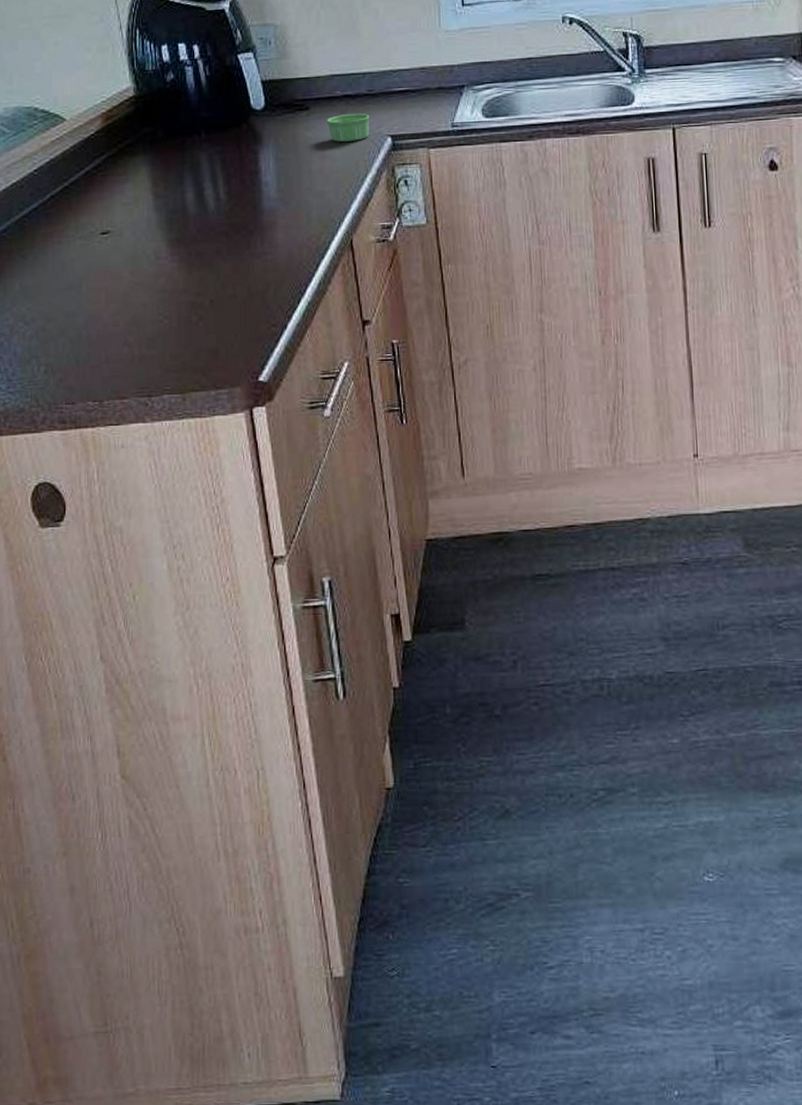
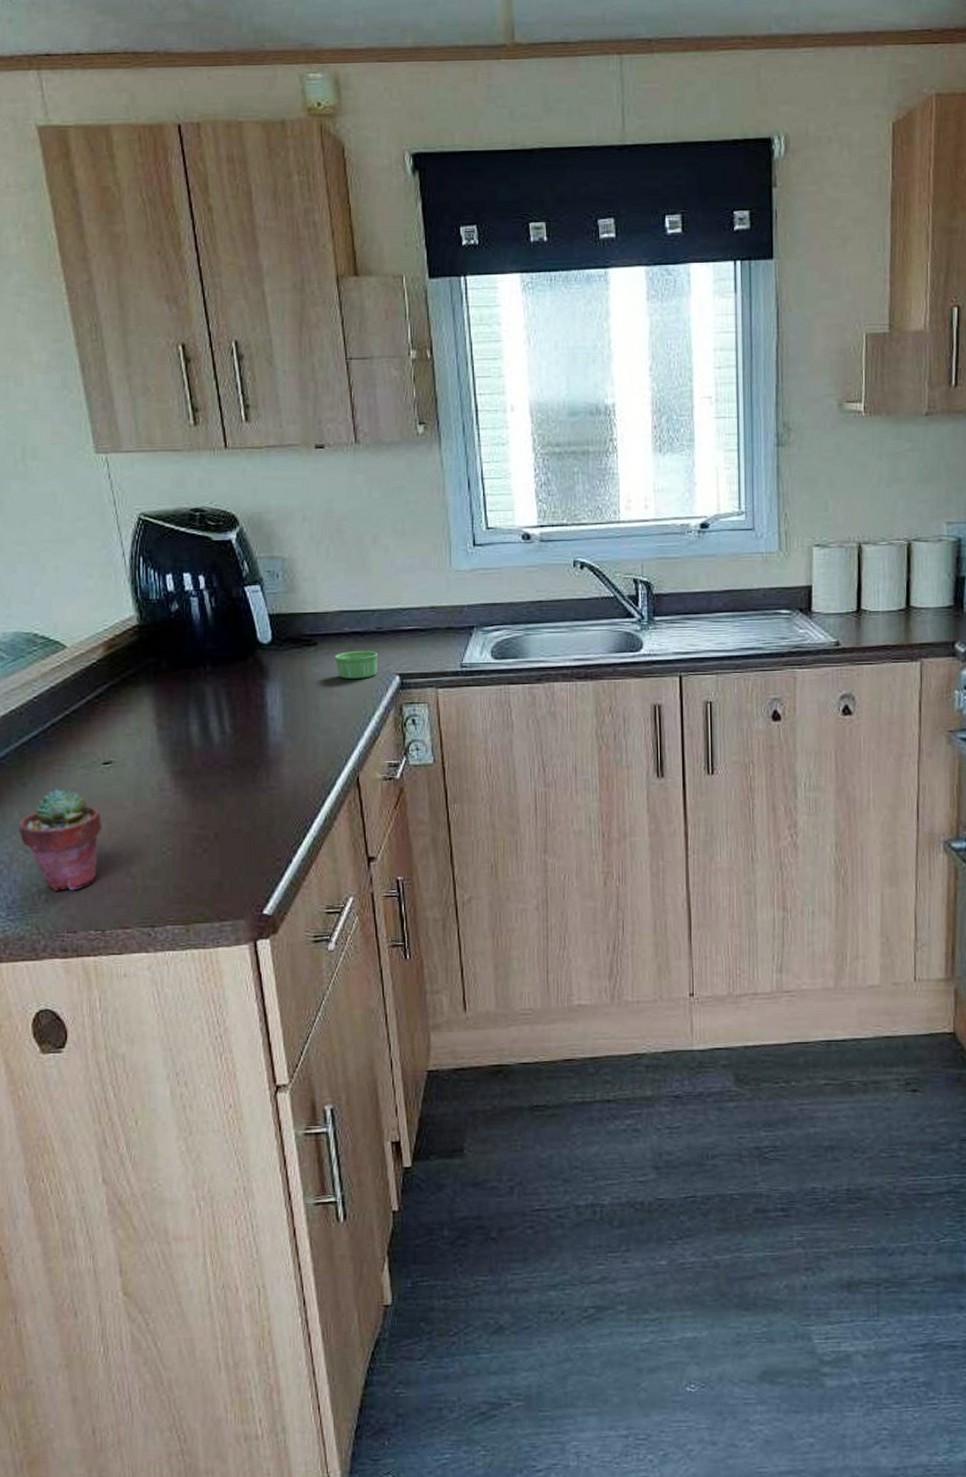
potted succulent: none [18,259,99,362] -> present [17,788,102,891]

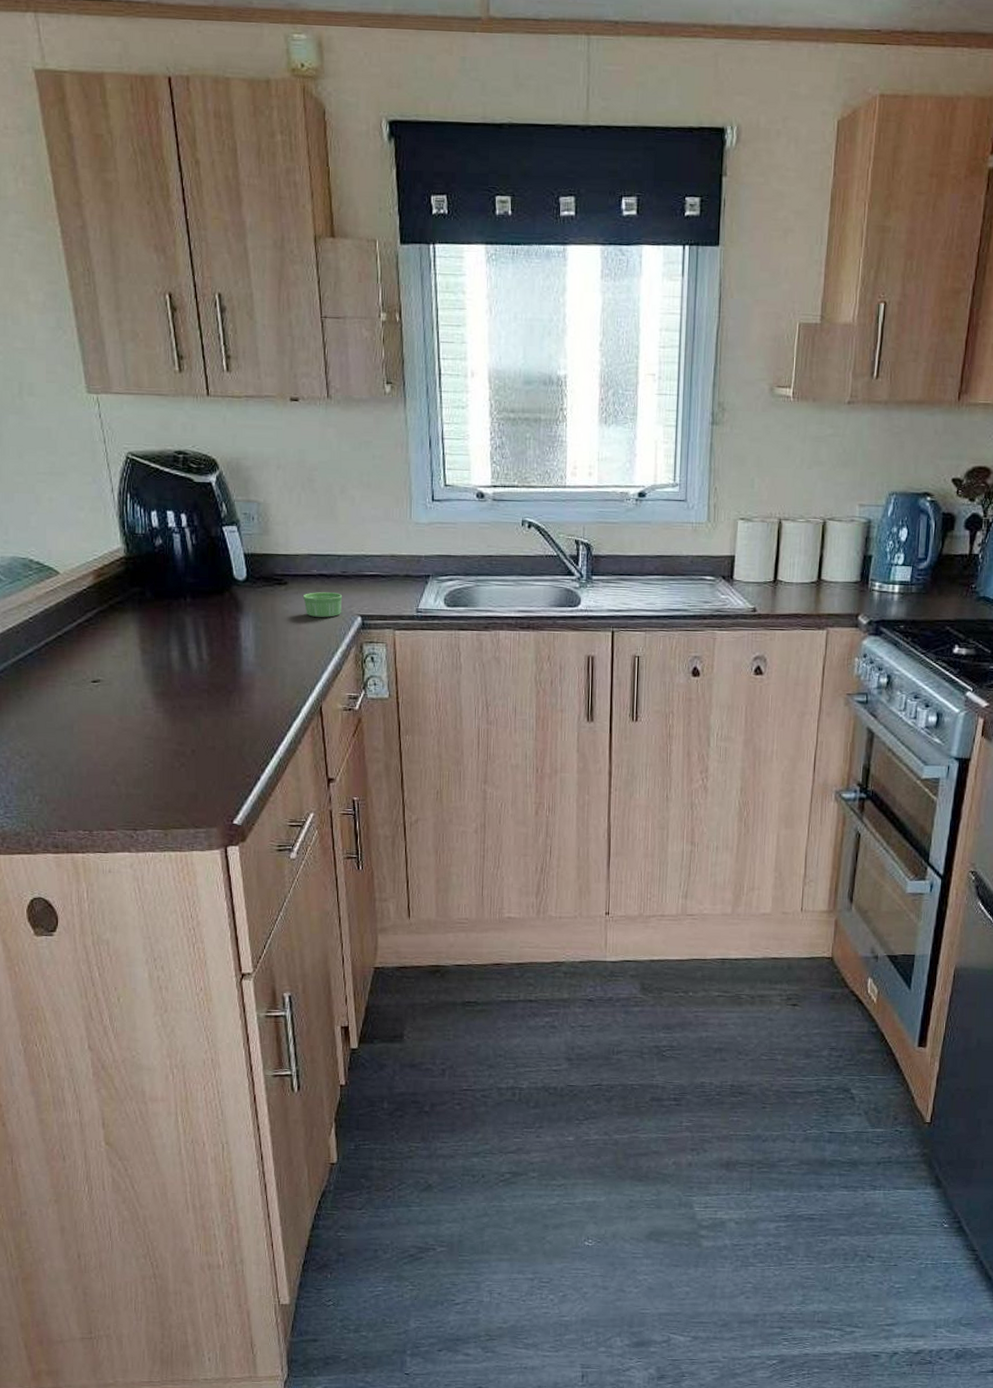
potted succulent: present [17,788,102,891] -> none [14,701,90,794]

